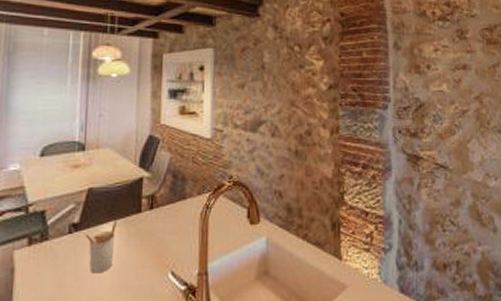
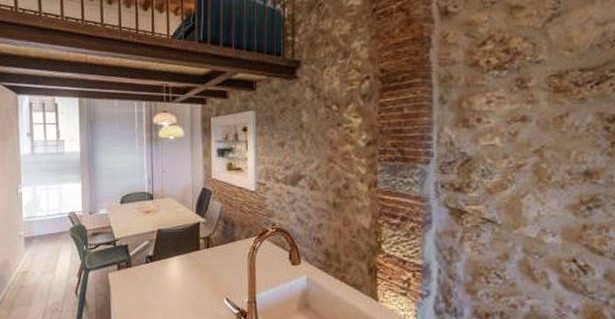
utensil holder: present [85,220,118,274] -> none [158,255,182,295]

